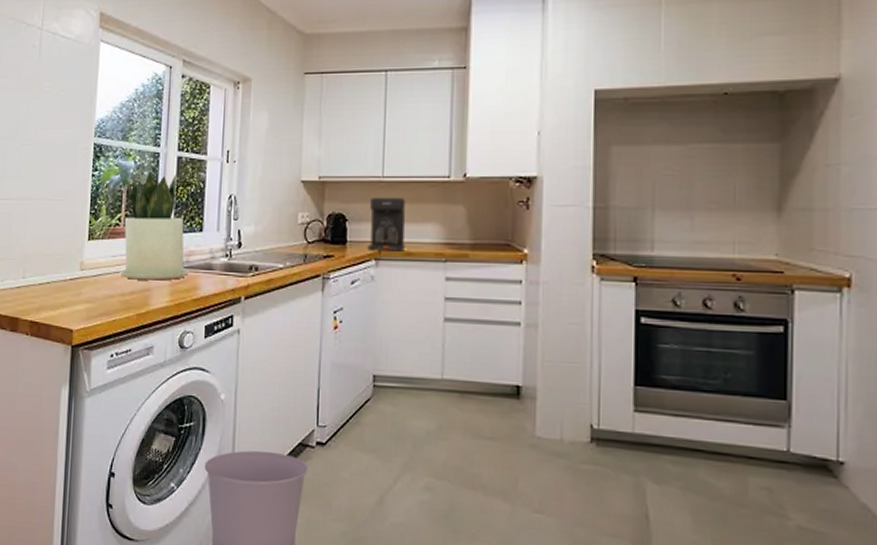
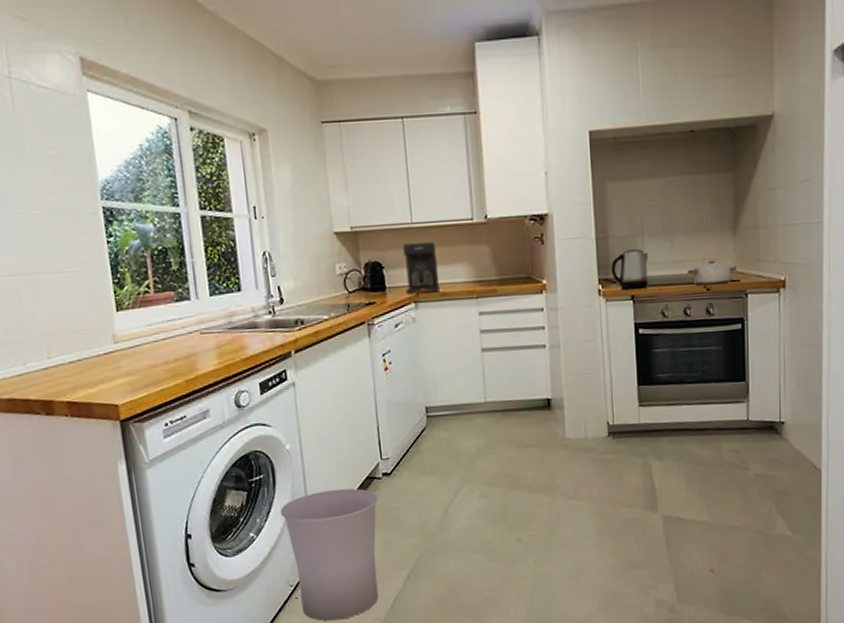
planter: present [119,171,191,281] -> none [146,233,235,347]
kettle: none [609,224,660,271] -> present [610,249,649,291]
cooking pot: none [710,244,780,276] -> present [687,260,737,286]

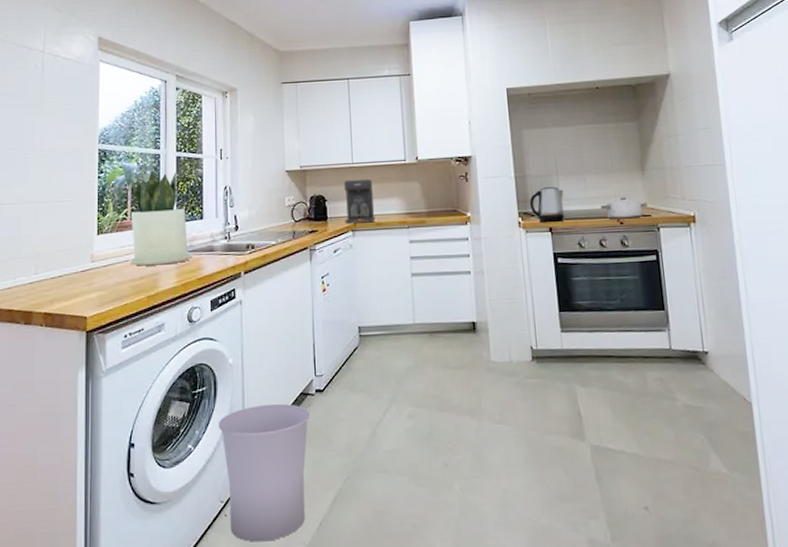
planter: none [146,233,235,347] -> present [128,170,194,266]

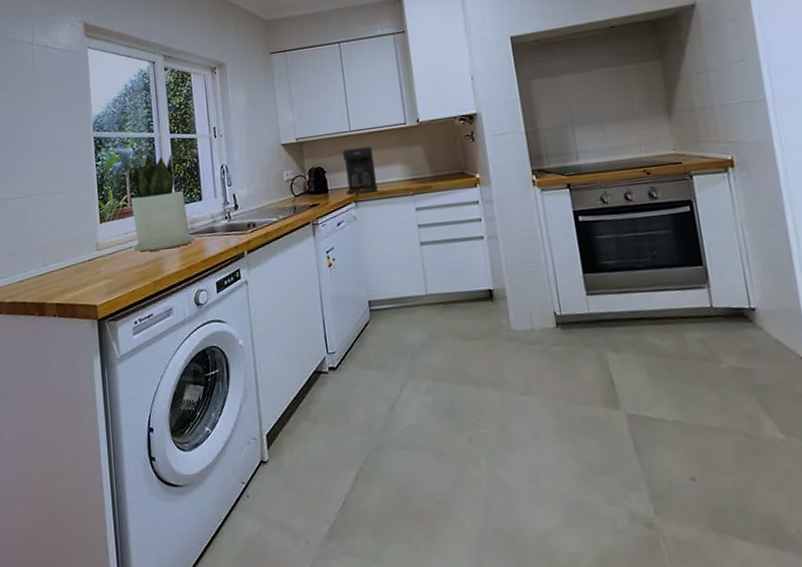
waste bin: present [218,403,311,542] -> none [233,383,328,522]
kettle: present [529,187,566,224] -> none [542,139,585,180]
cooking pot: present [600,197,647,220] -> none [623,145,677,171]

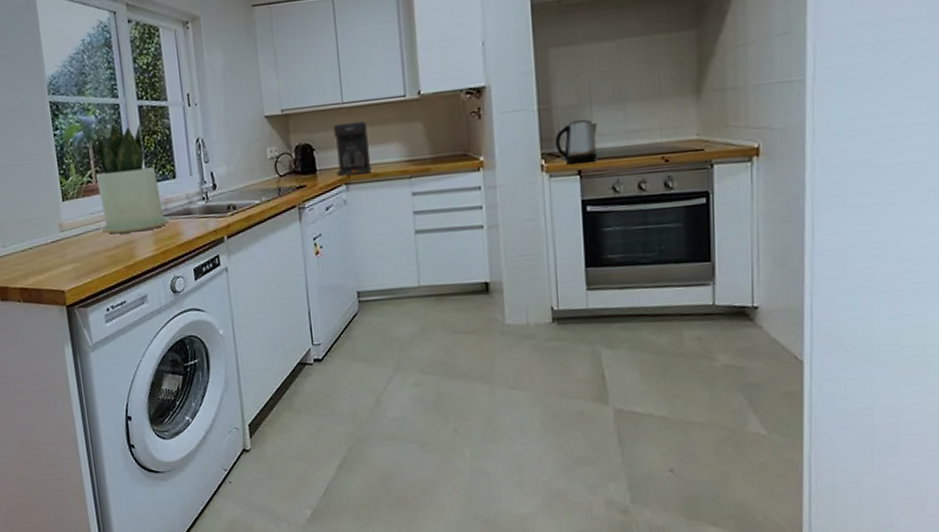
kettle: none [542,139,585,180] -> present [554,119,598,166]

